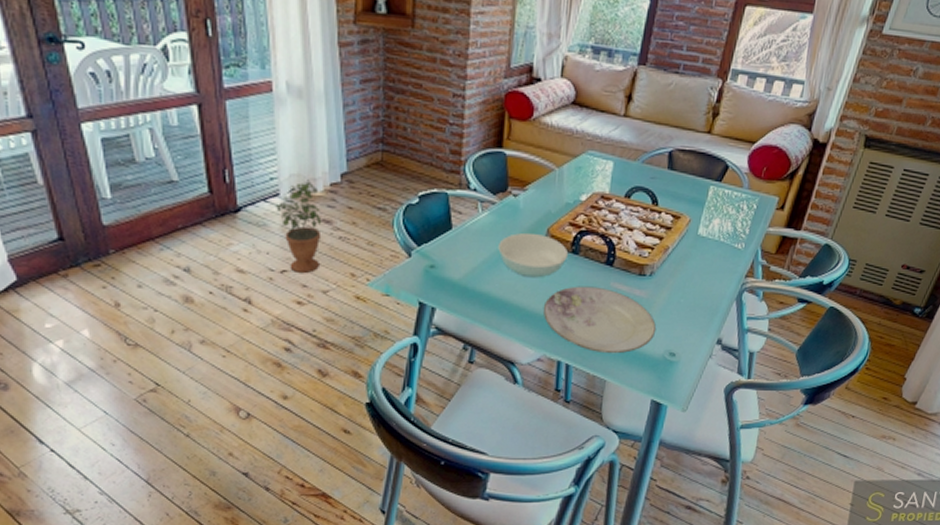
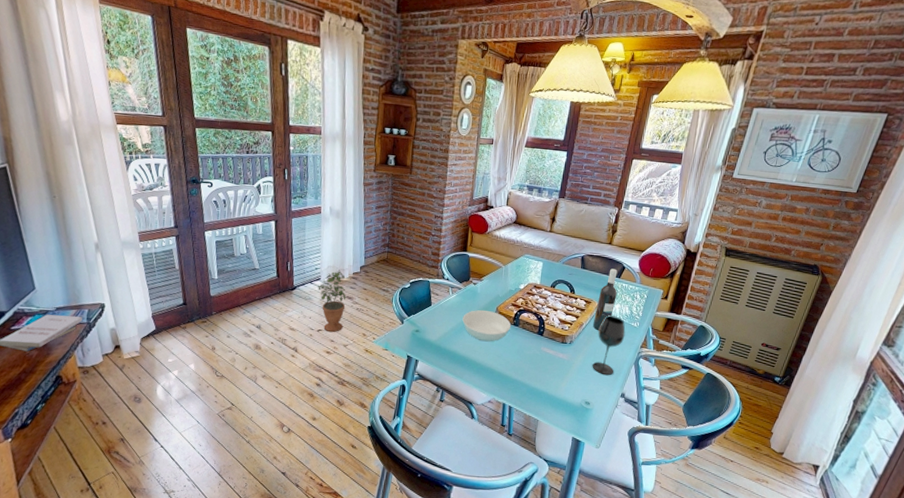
plate: present [542,286,657,354] -> none [493,349,575,401]
wine glass: none [680,235,726,317] -> present [592,315,626,376]
wine bottle: none [681,168,718,255] -> present [592,268,618,330]

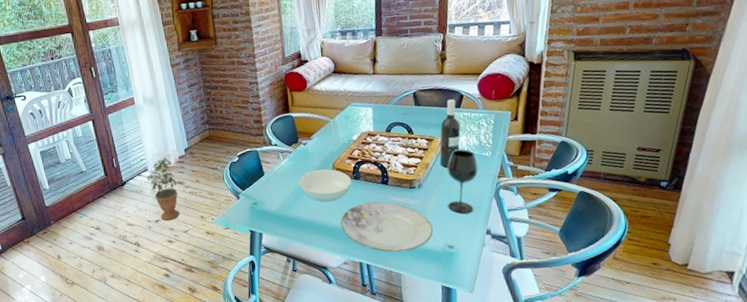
plate: none [493,349,575,401] -> present [340,201,434,253]

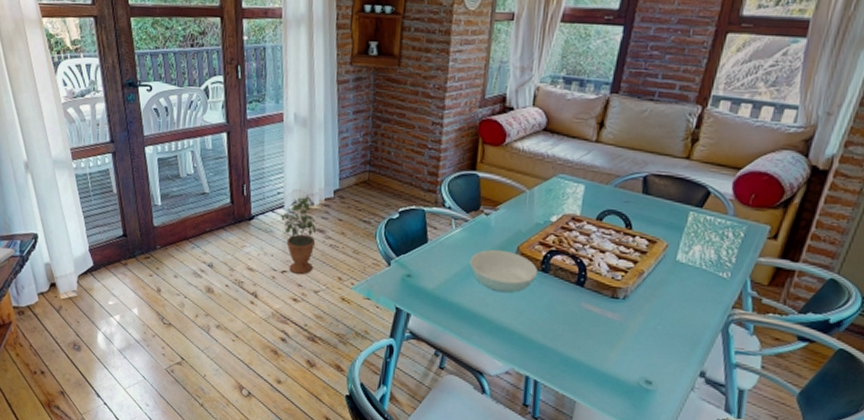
plate: present [340,201,434,253] -> none [511,303,631,376]
wine bottle: present [439,99,461,168] -> none [658,194,699,281]
wine glass: present [447,149,478,214] -> none [656,261,709,346]

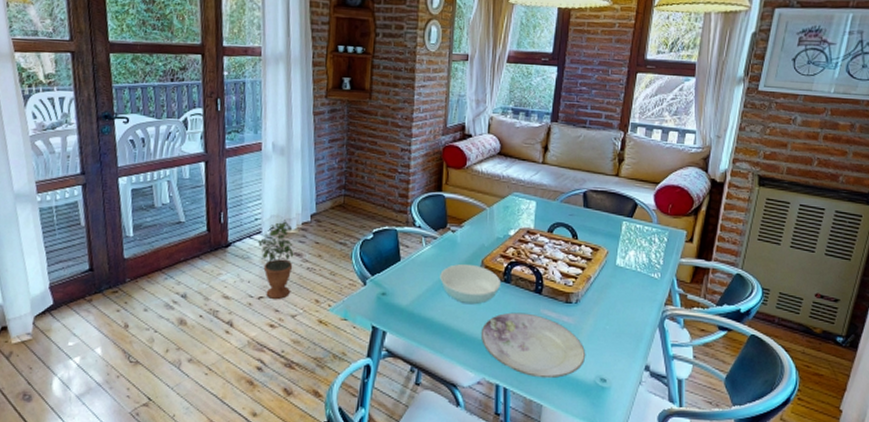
plate: none [511,303,631,376] -> present [480,312,586,379]

